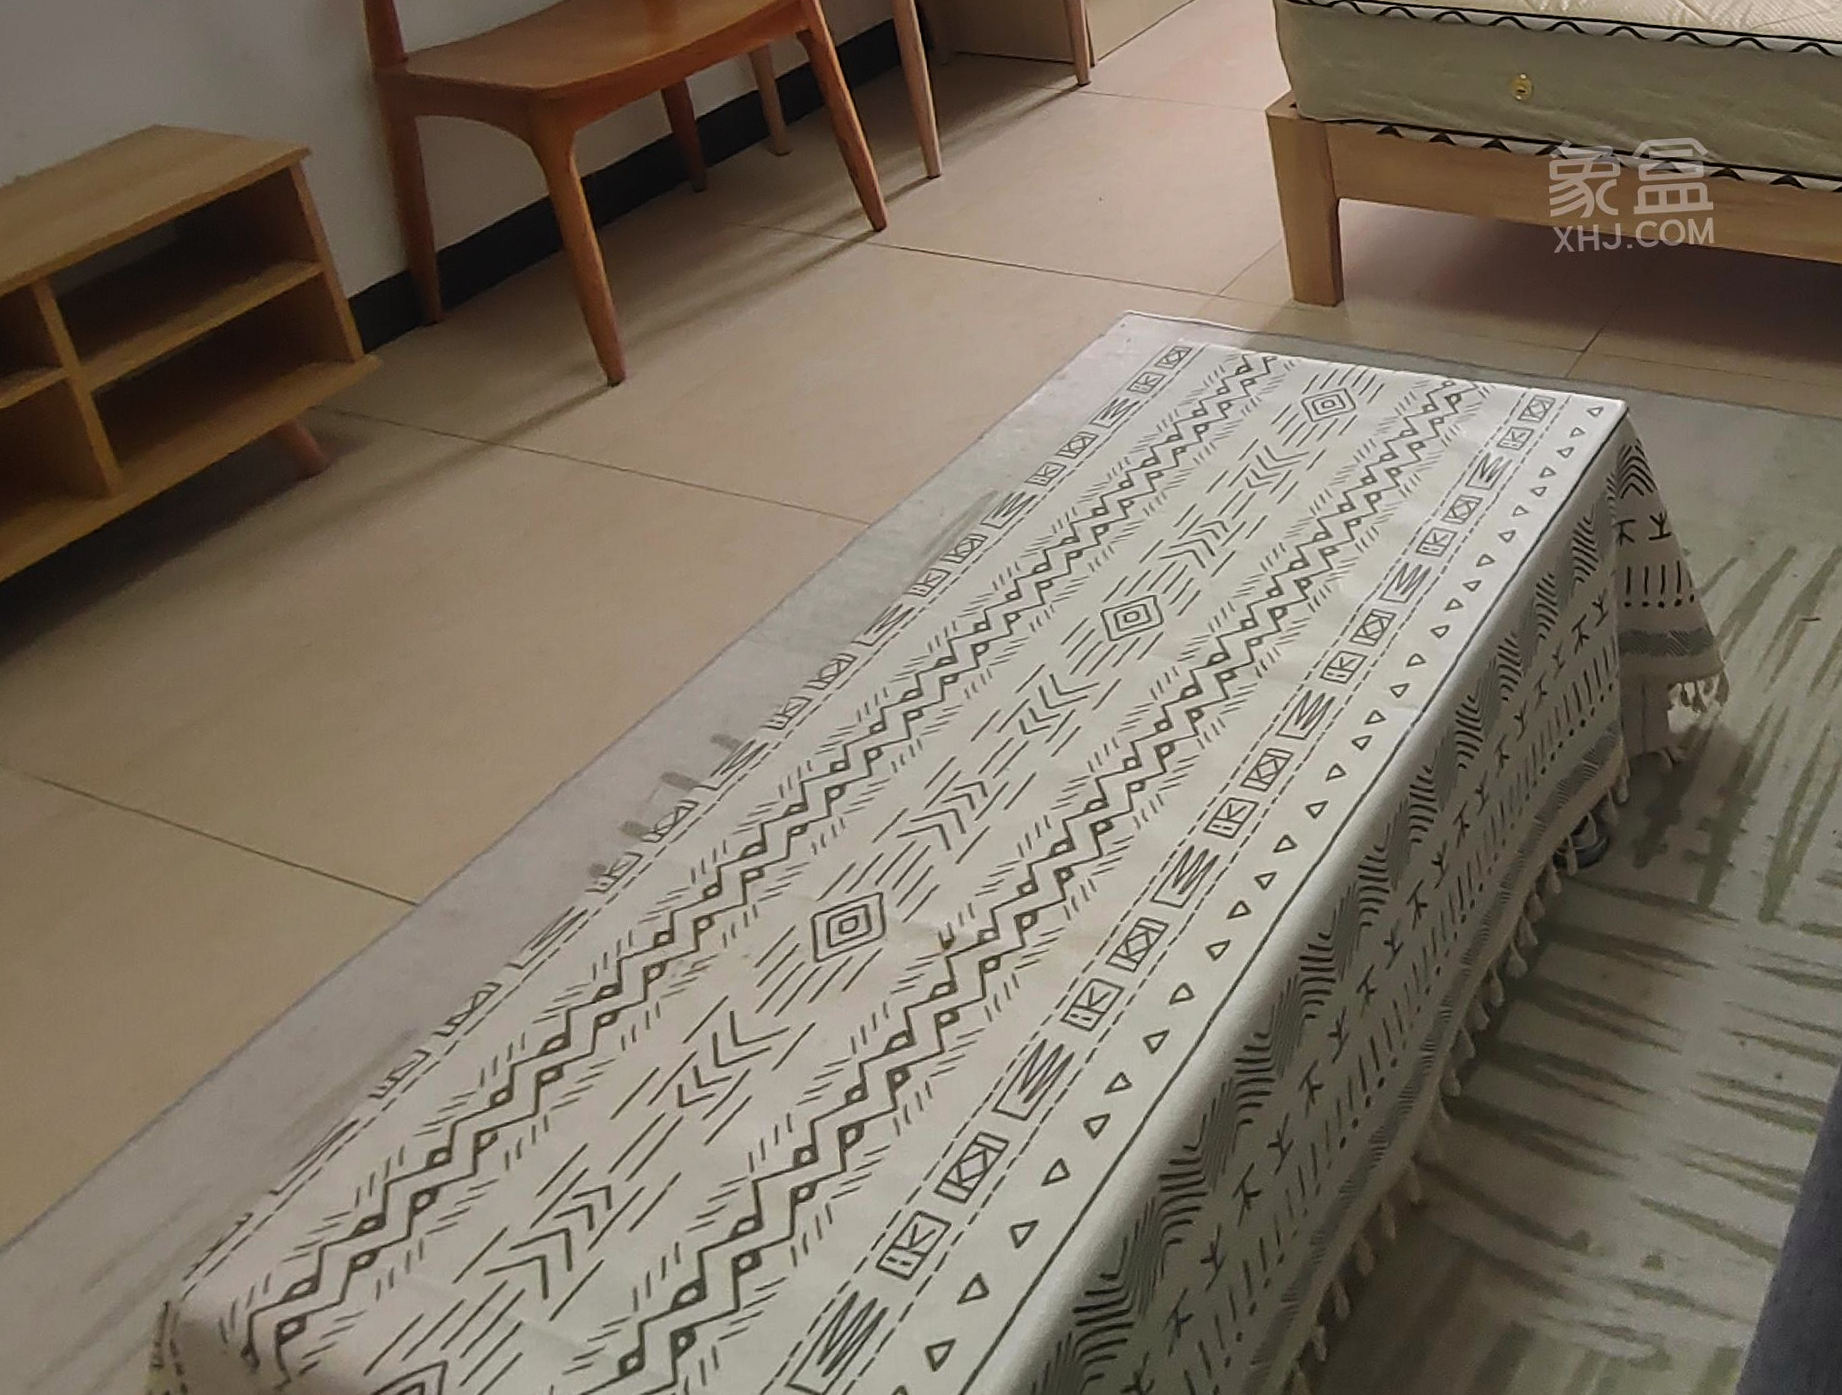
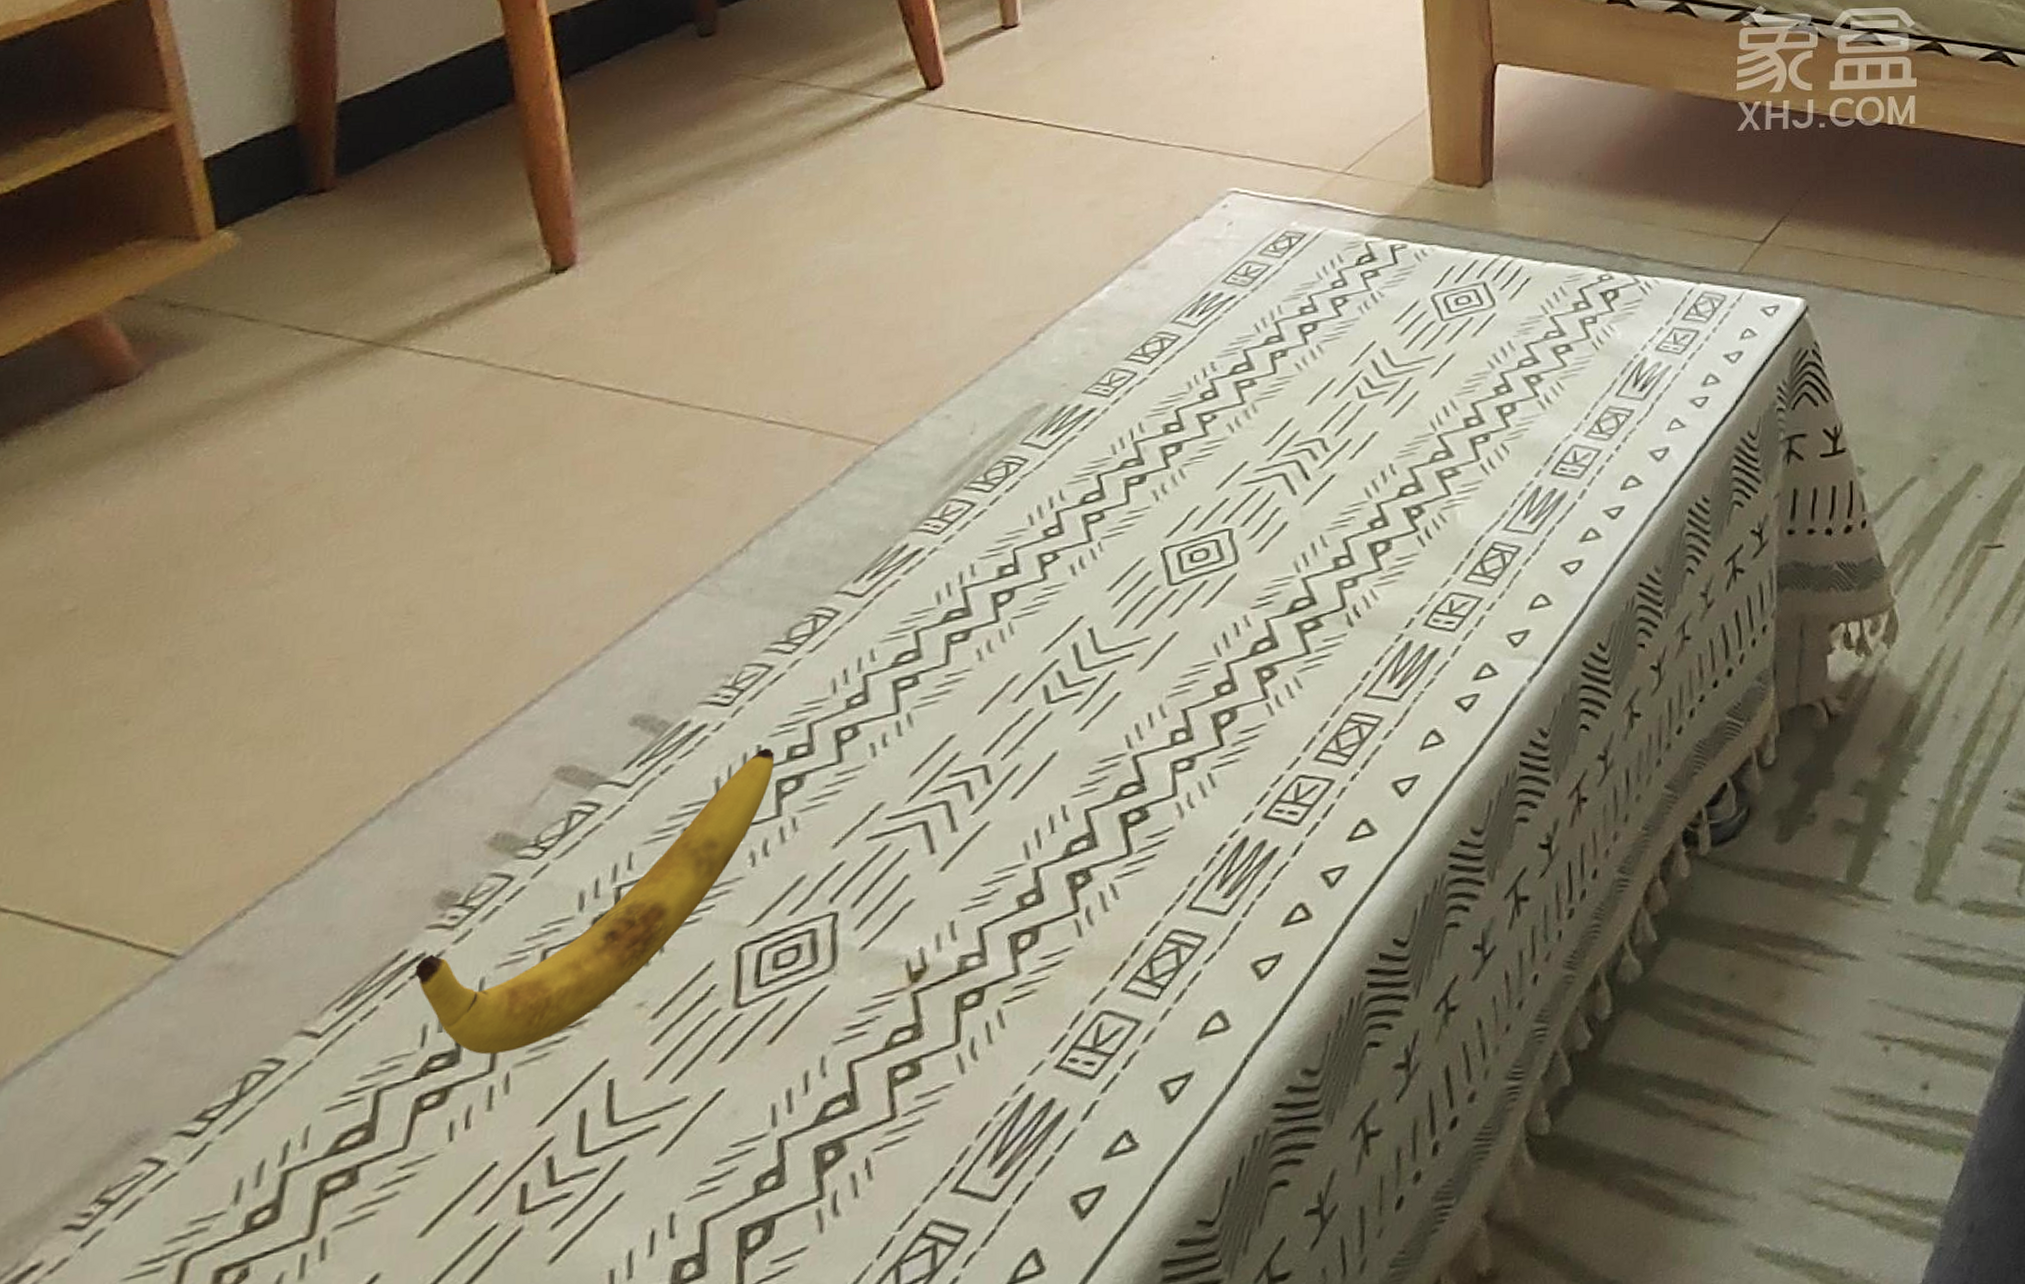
banana: none [582,763,822,988] -> present [414,748,775,1055]

